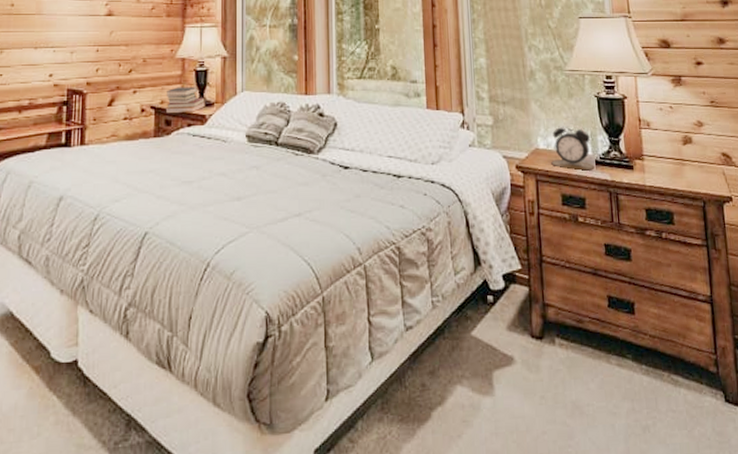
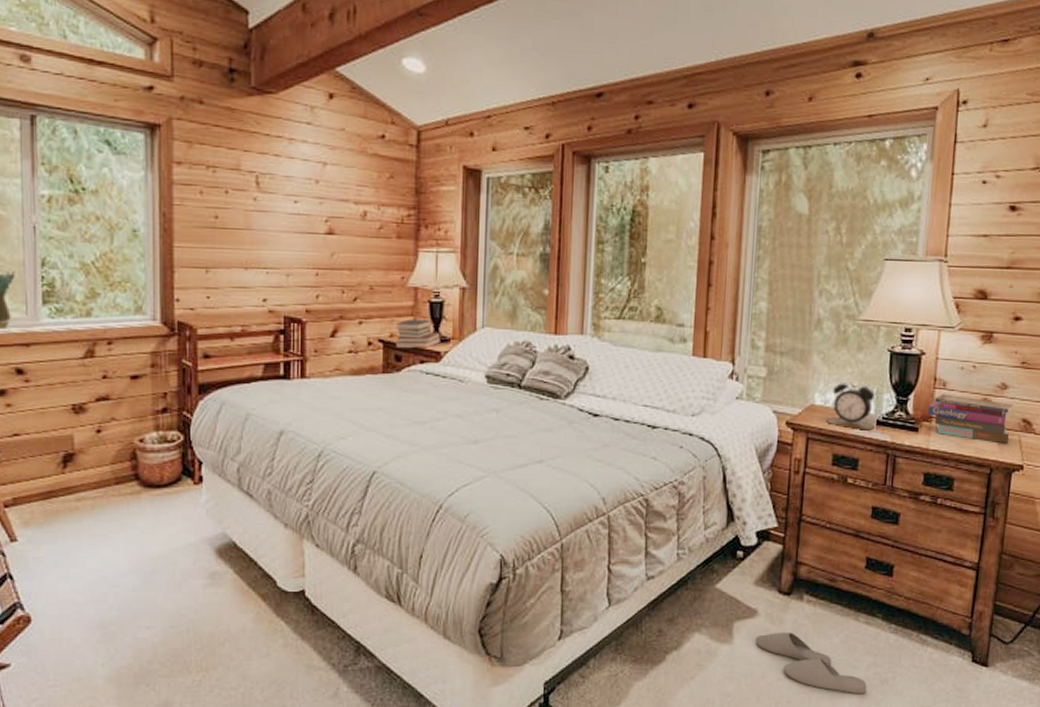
slippers: none [516,380,630,446] -> present [755,633,867,695]
books: none [638,133,714,177] -> present [928,393,1014,444]

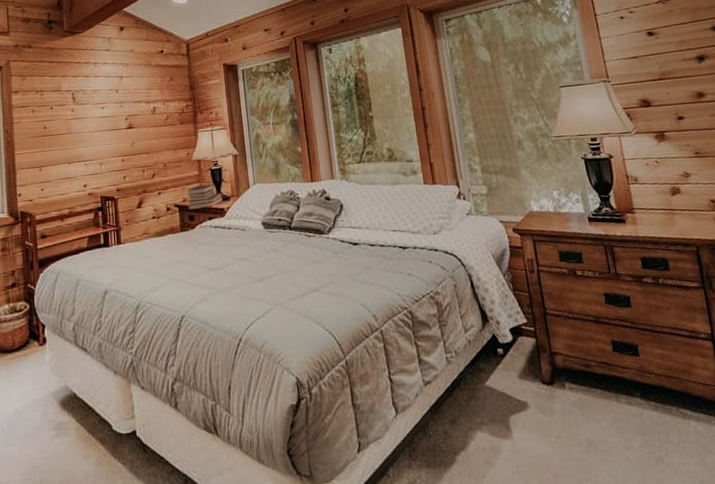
slippers: present [755,633,867,695] -> none [532,421,646,476]
alarm clock: present [826,380,875,431] -> none [545,186,588,229]
books: present [928,393,1014,444] -> none [628,187,705,224]

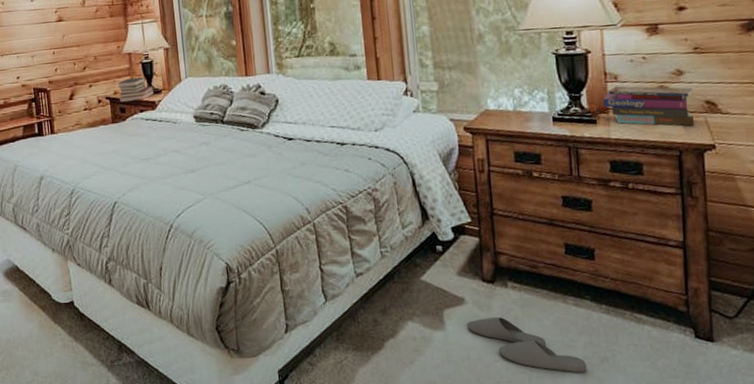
slippers: none [532,421,646,476] -> present [467,317,587,373]
books: none [628,187,705,224] -> present [603,86,694,126]

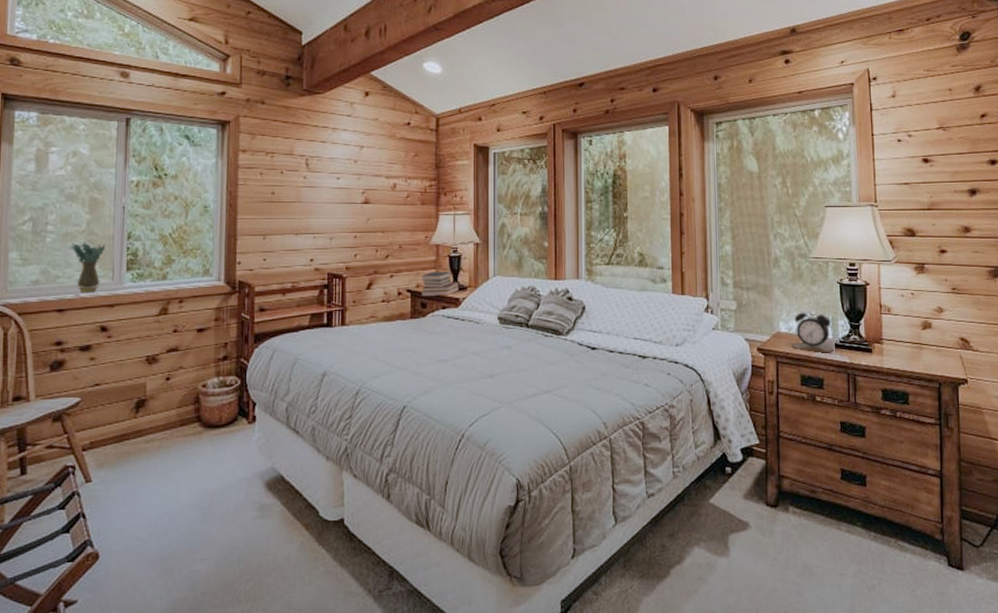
slippers: present [467,317,587,373] -> none [750,543,856,603]
alarm clock: none [503,83,552,129] -> present [792,309,834,353]
books: present [603,86,694,126] -> none [878,318,952,361]

